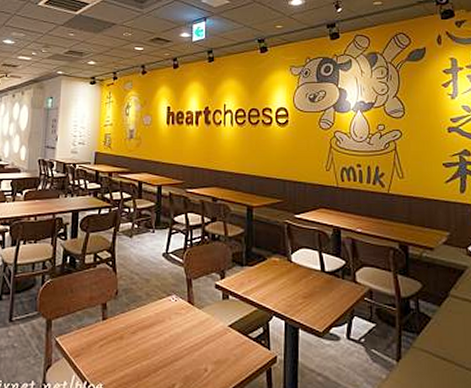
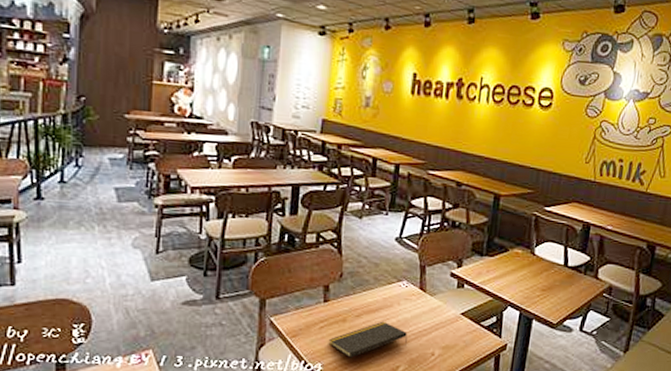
notepad: none [108,337,180,377] -> present [328,321,408,358]

